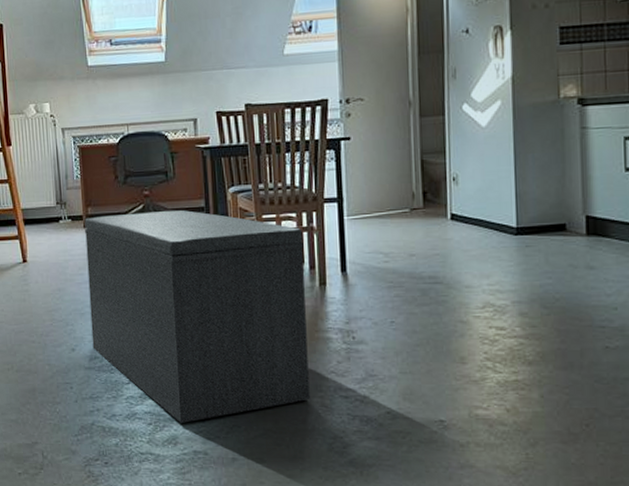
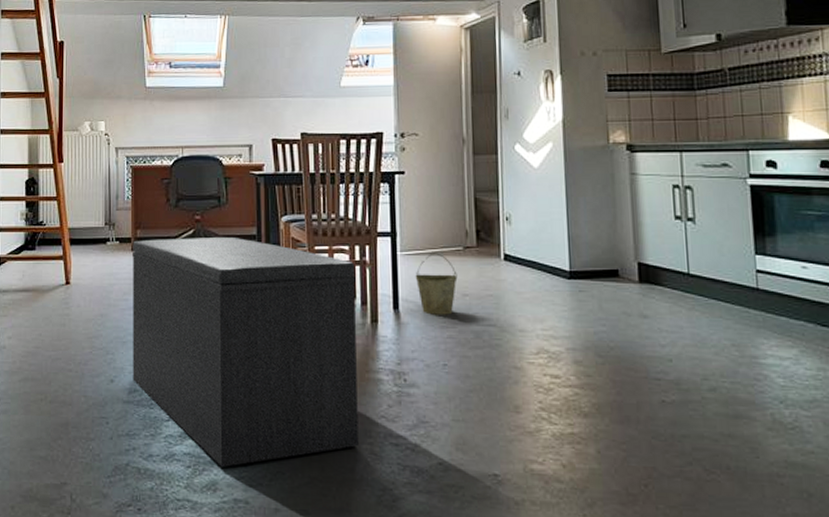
bucket: none [362,215,404,276] -> present [415,252,458,315]

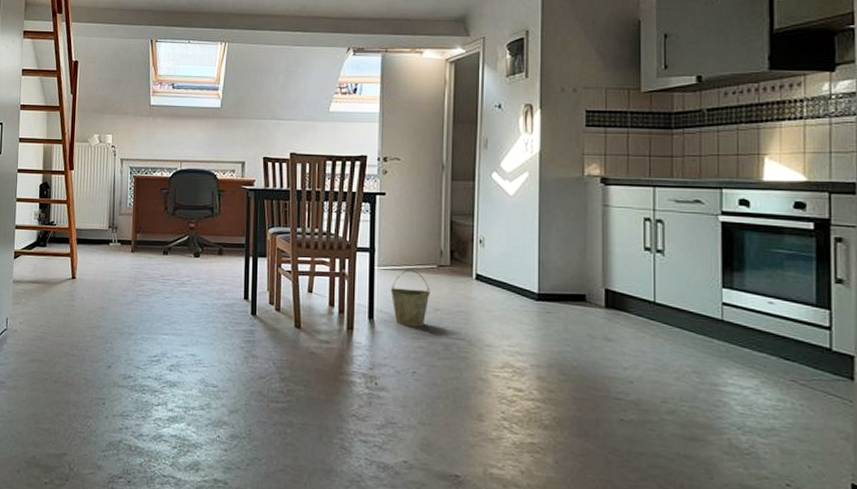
bench: present [132,238,359,467] -> none [128,242,335,450]

